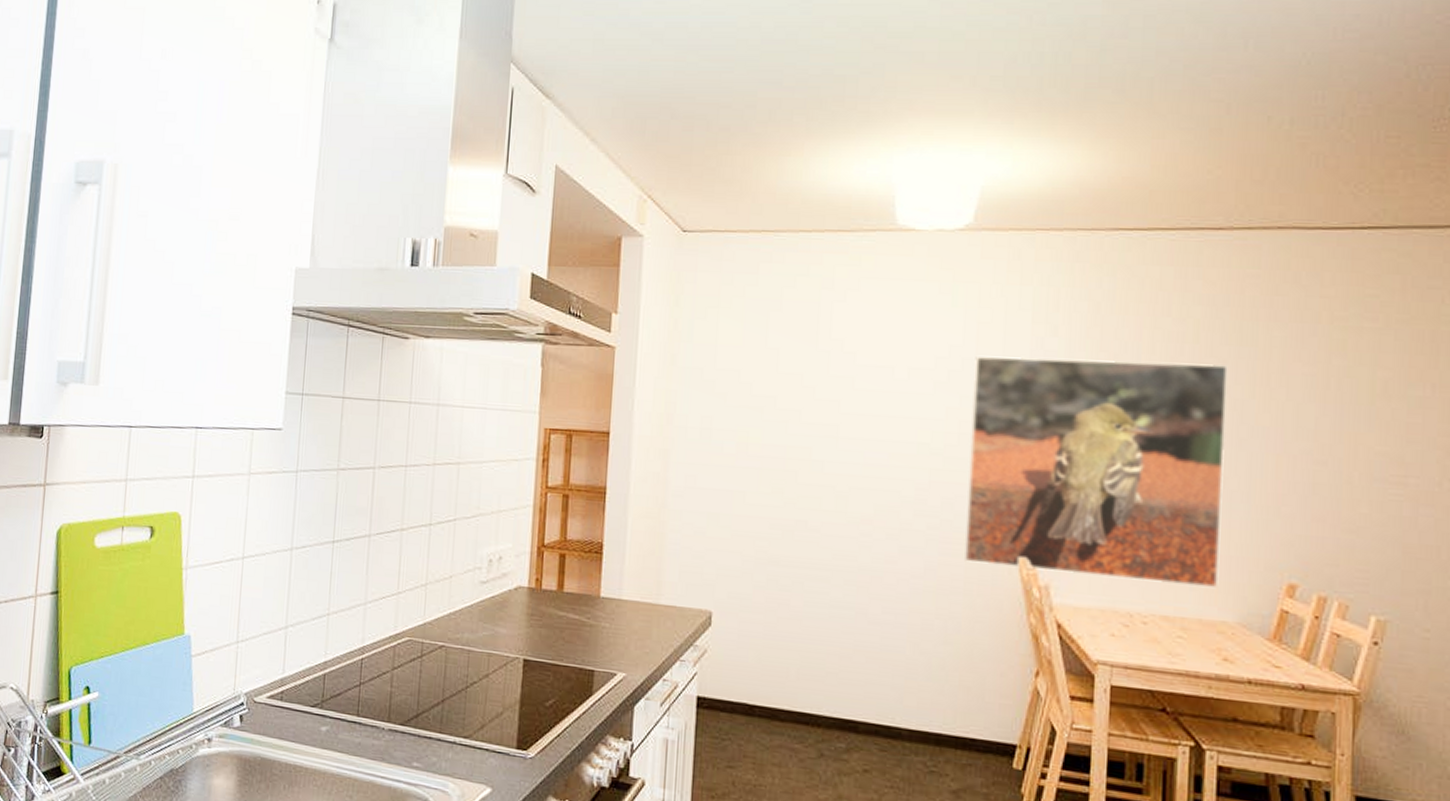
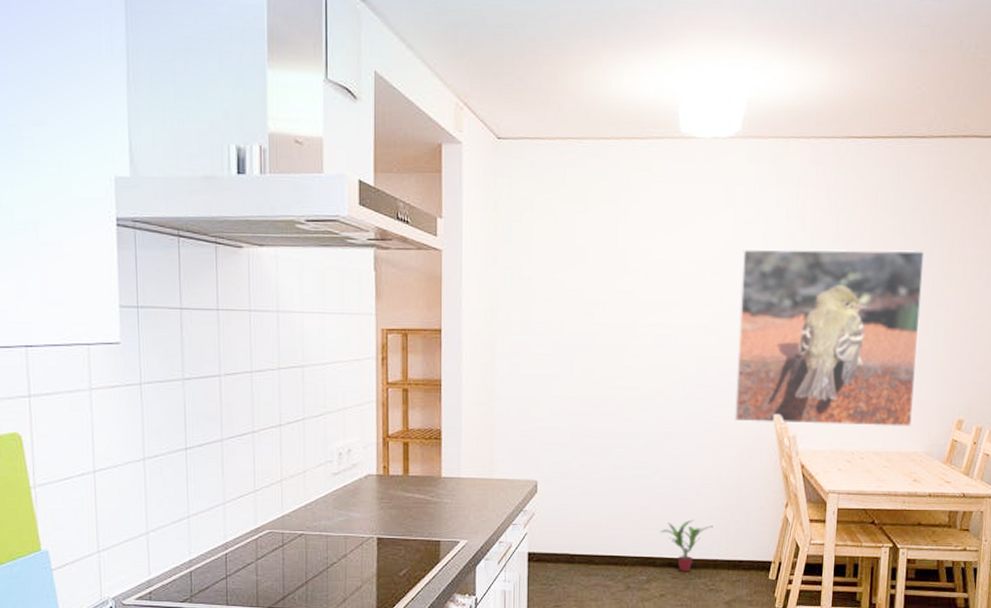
potted plant: none [864,678,936,746] -> present [660,519,714,573]

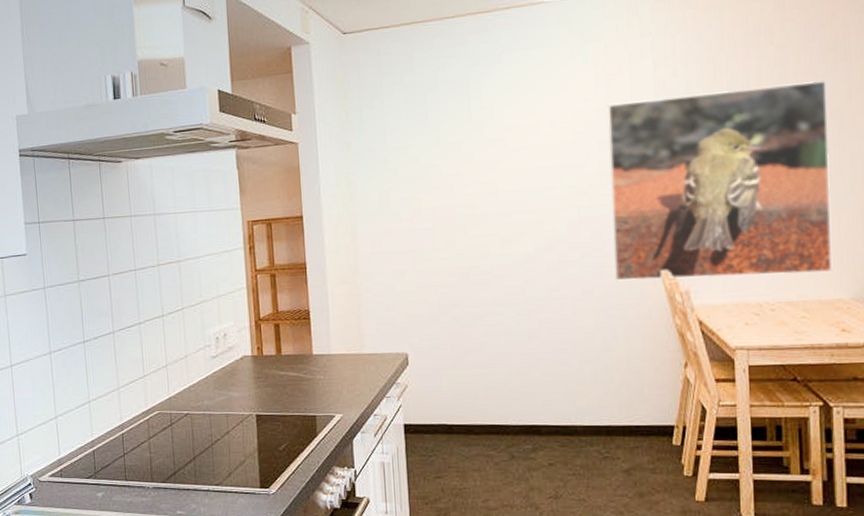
potted plant: present [660,519,714,573] -> none [542,384,602,440]

